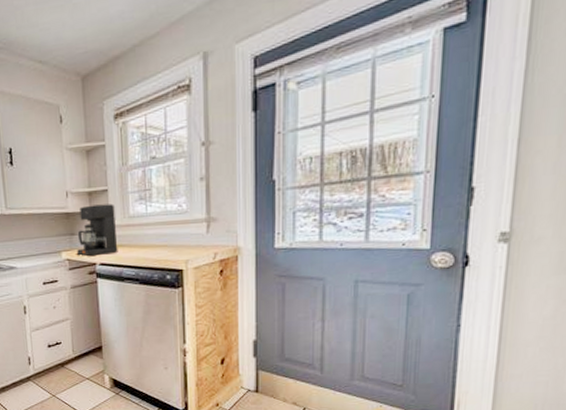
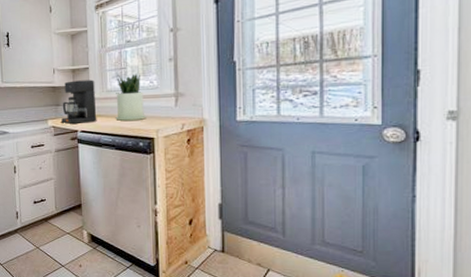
planter: none [139,195,175,252] -> present [115,73,147,122]

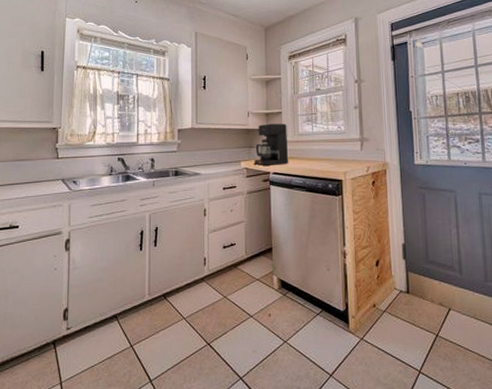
planter: present [115,73,147,122] -> none [306,119,335,164]

